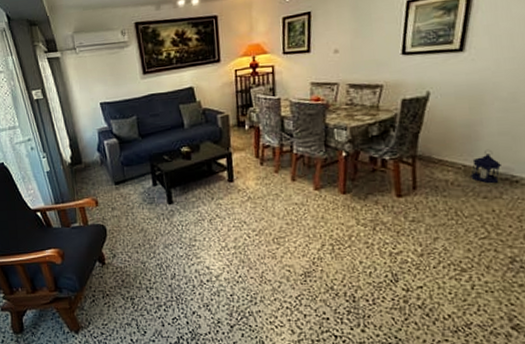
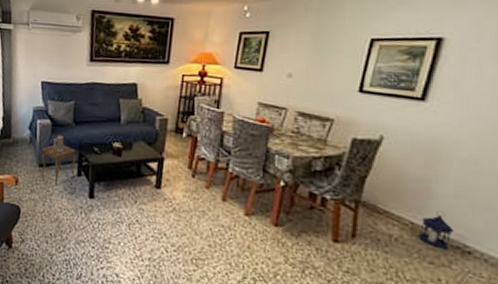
side table: none [114,151,152,198] -> present [41,135,77,185]

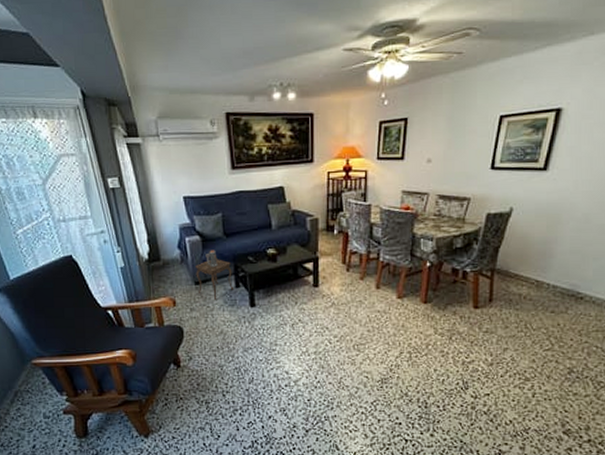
lantern: present [418,211,455,249] -> none [542,268,571,298]

